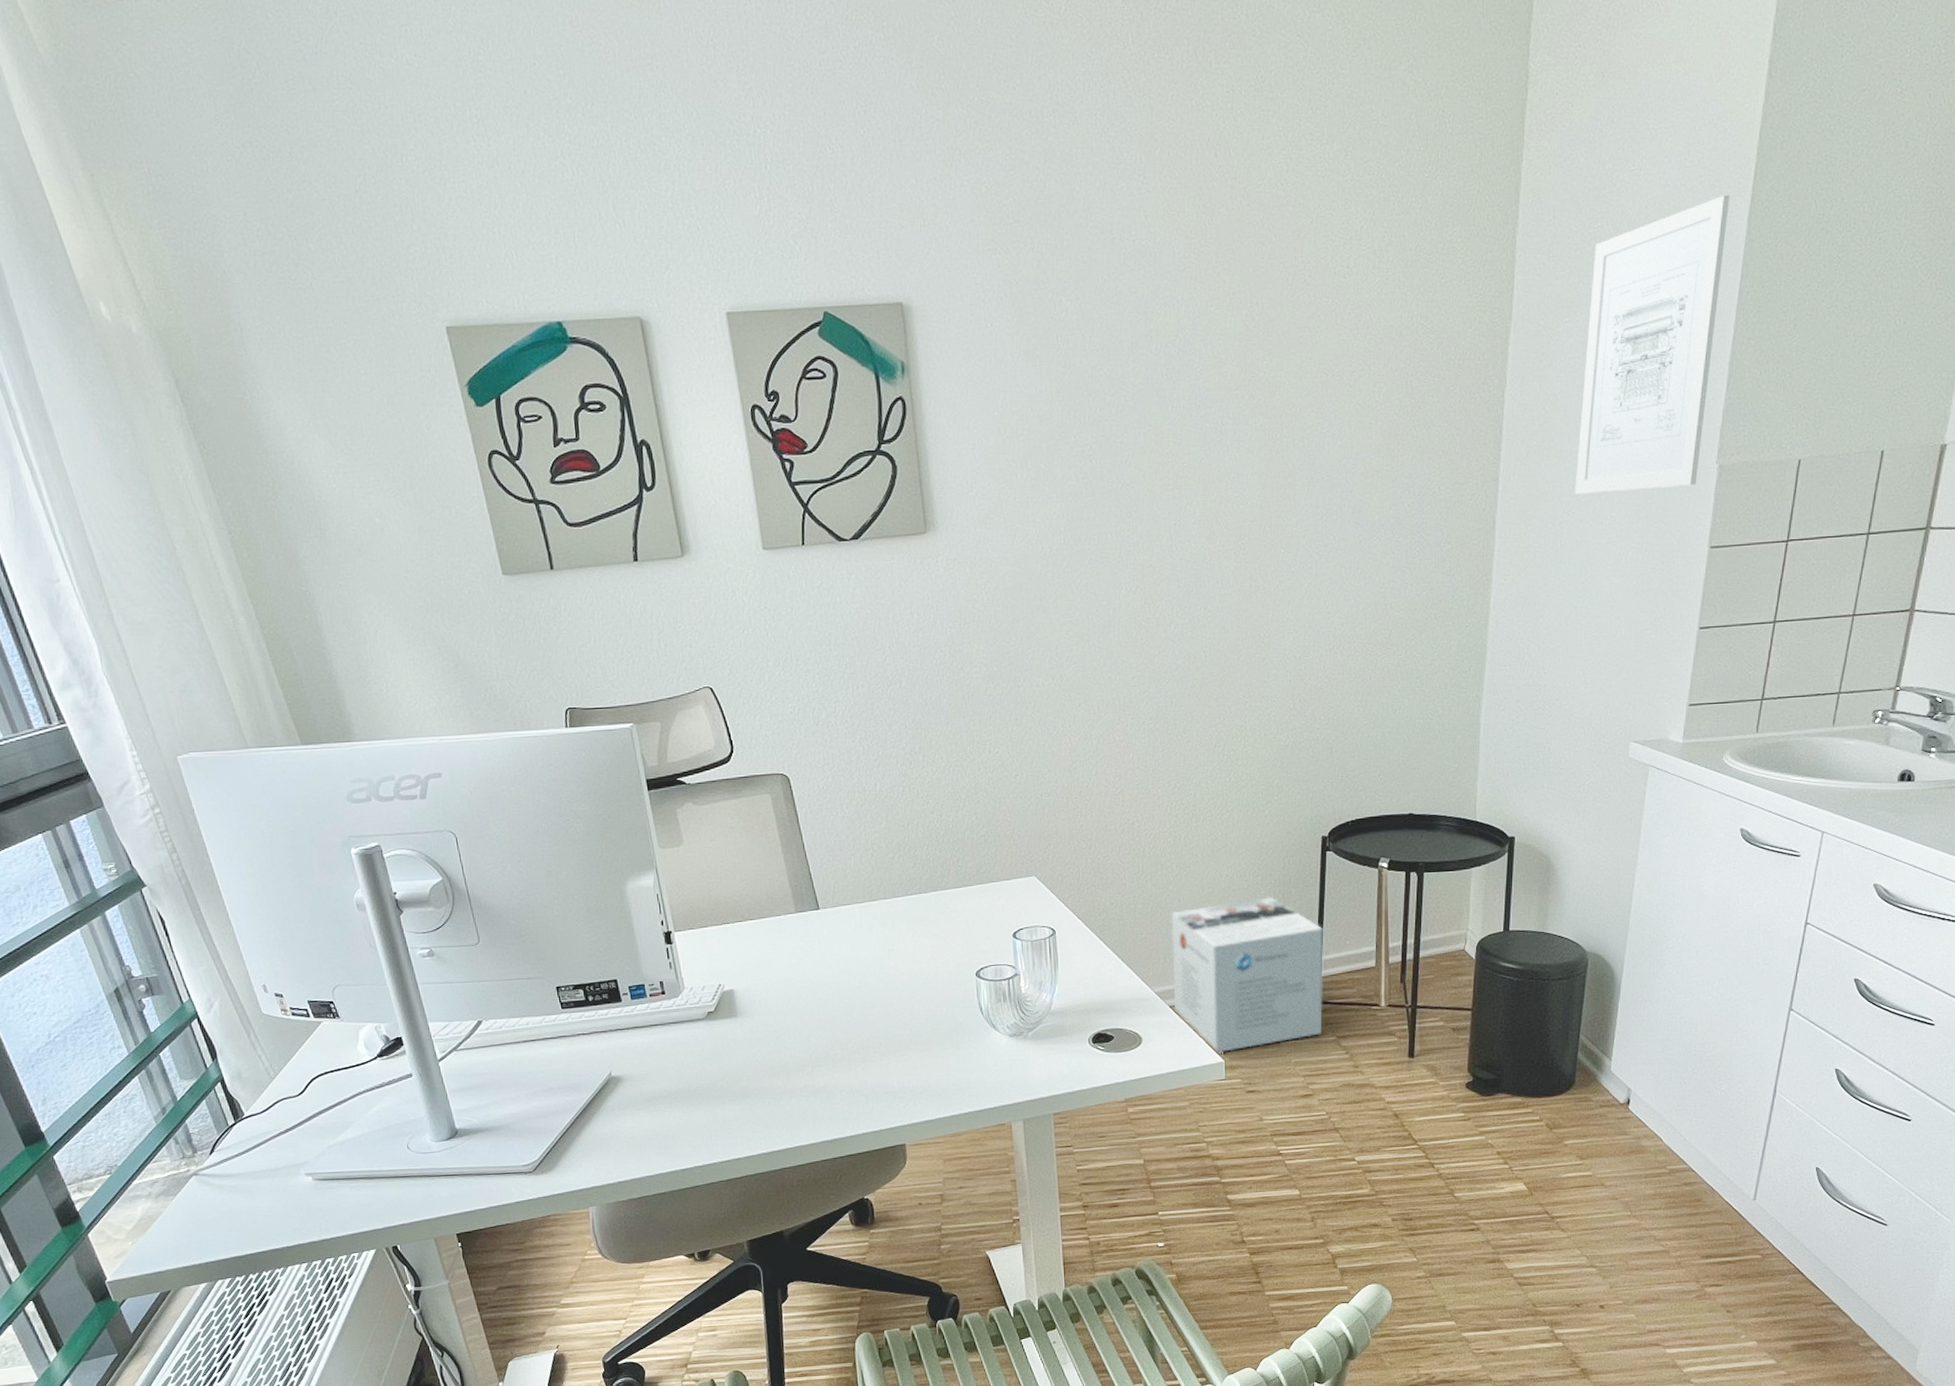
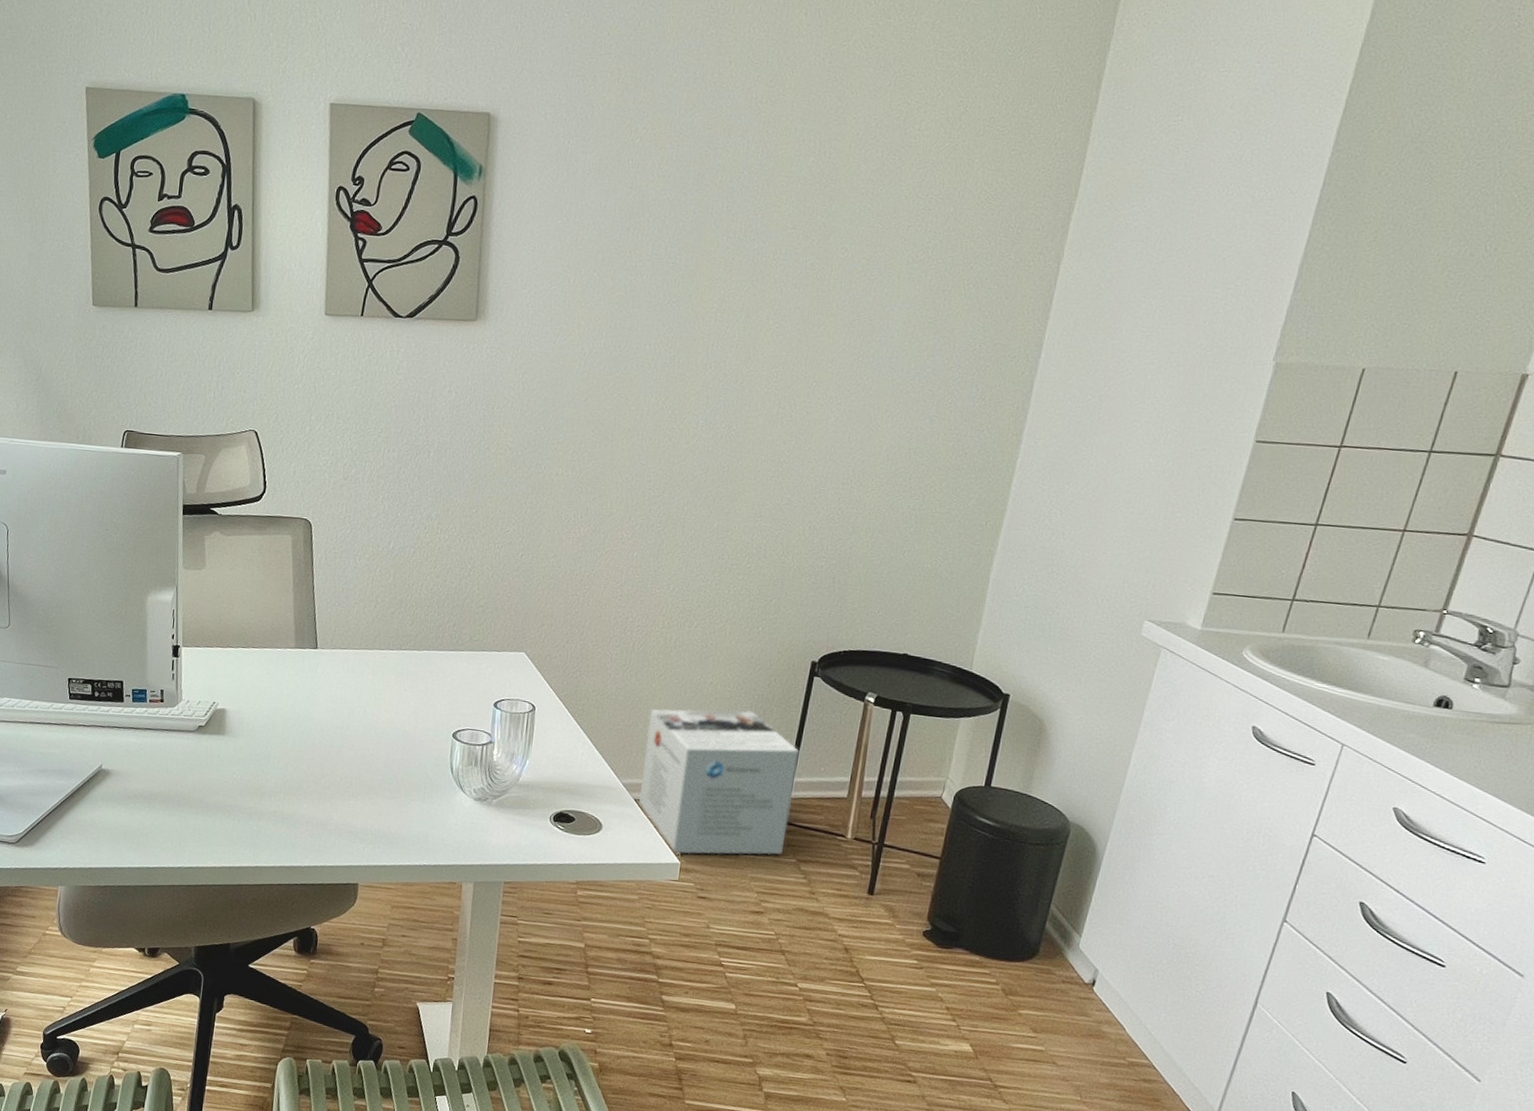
wall art: present [1574,194,1730,494] -> none [1119,104,1321,378]

